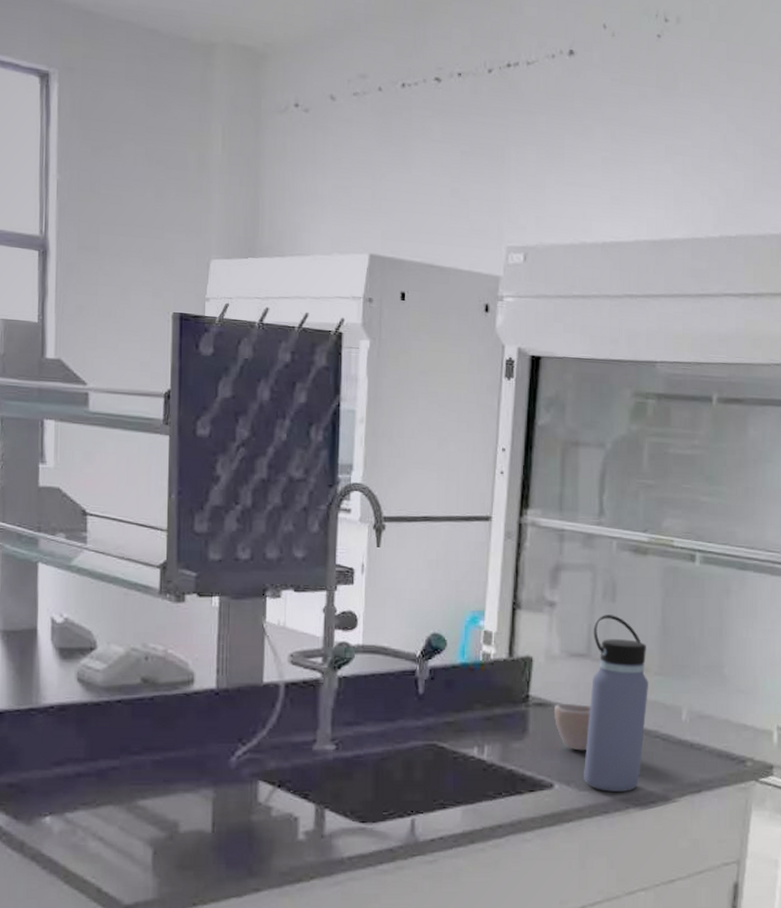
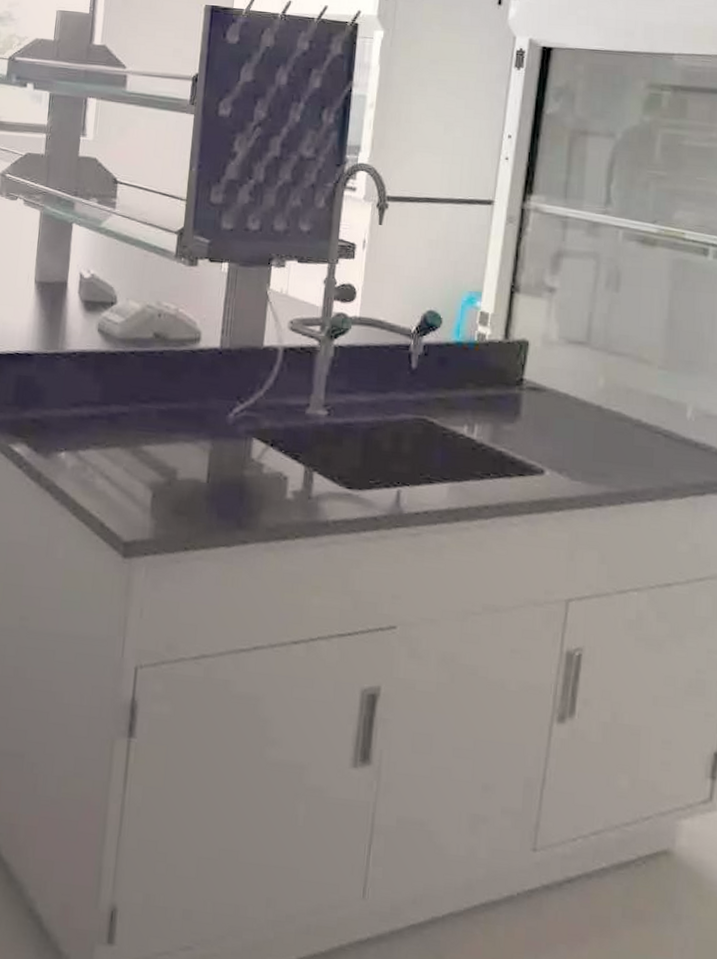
cup: present [553,703,591,751] -> none [548,389,588,440]
water bottle: present [584,614,648,792] -> none [577,304,651,486]

